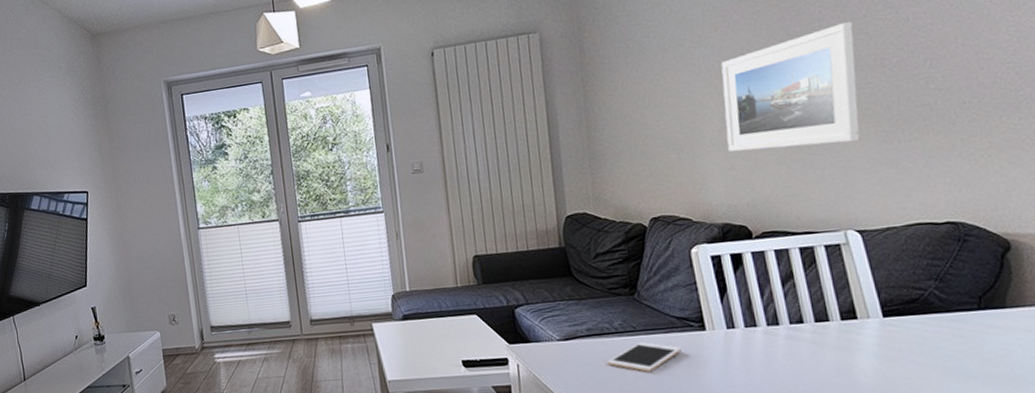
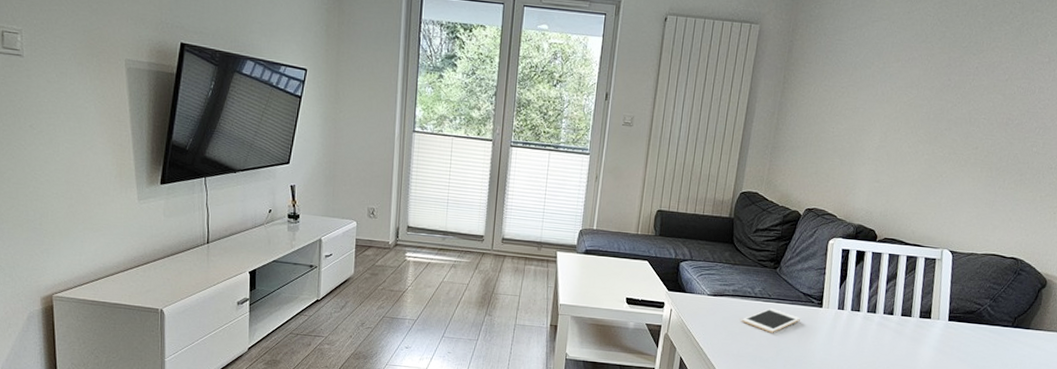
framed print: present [720,22,860,152] -> none [879,81,996,180]

